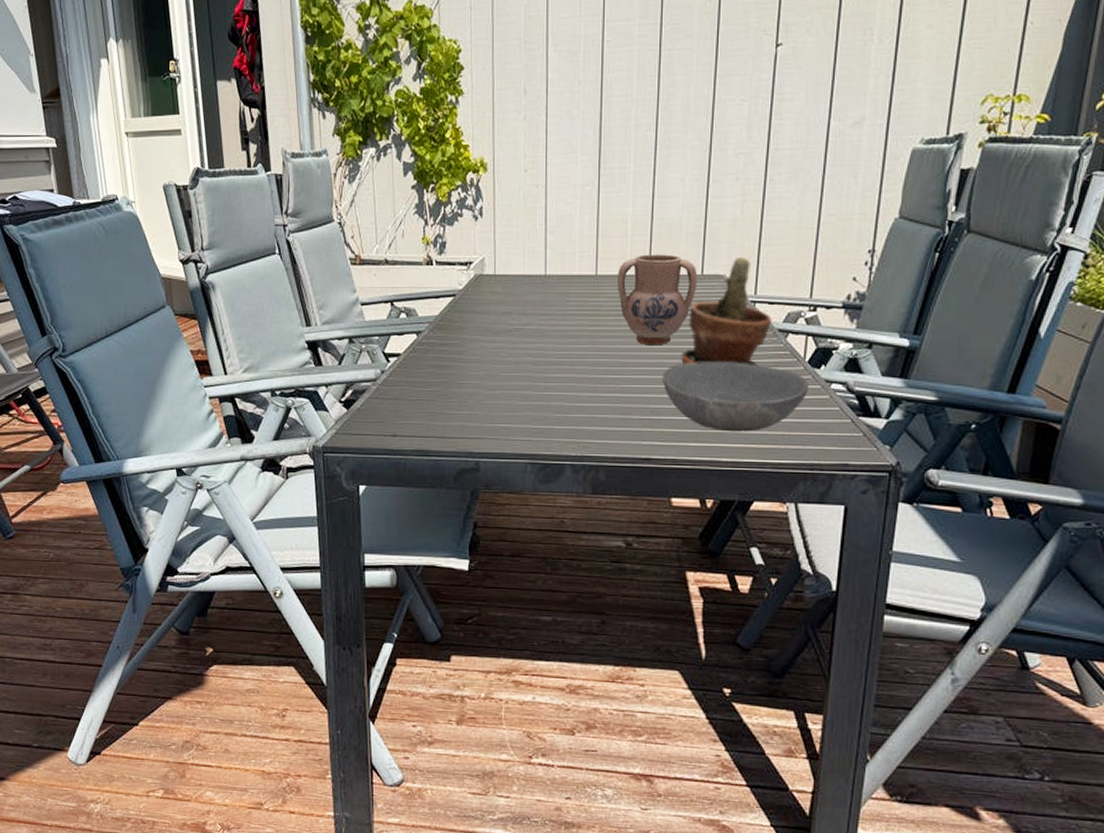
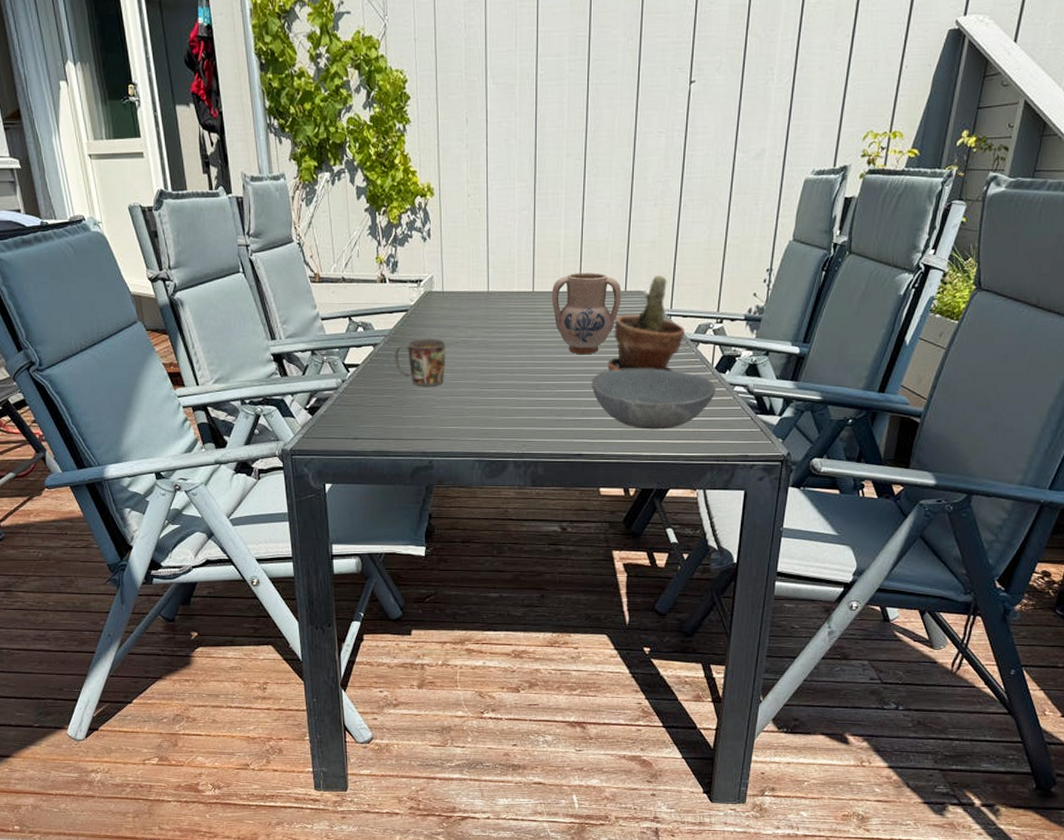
mug: none [440,326,497,380] -> present [395,339,446,387]

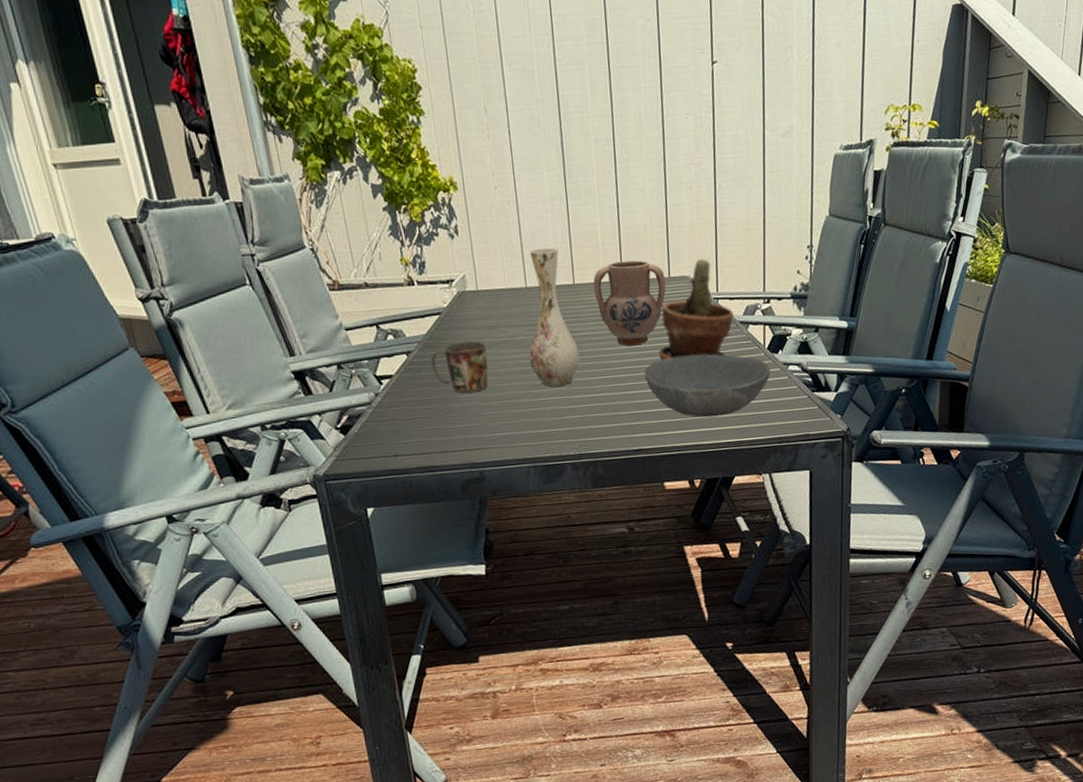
vase: none [484,255,531,387] -> present [529,247,580,387]

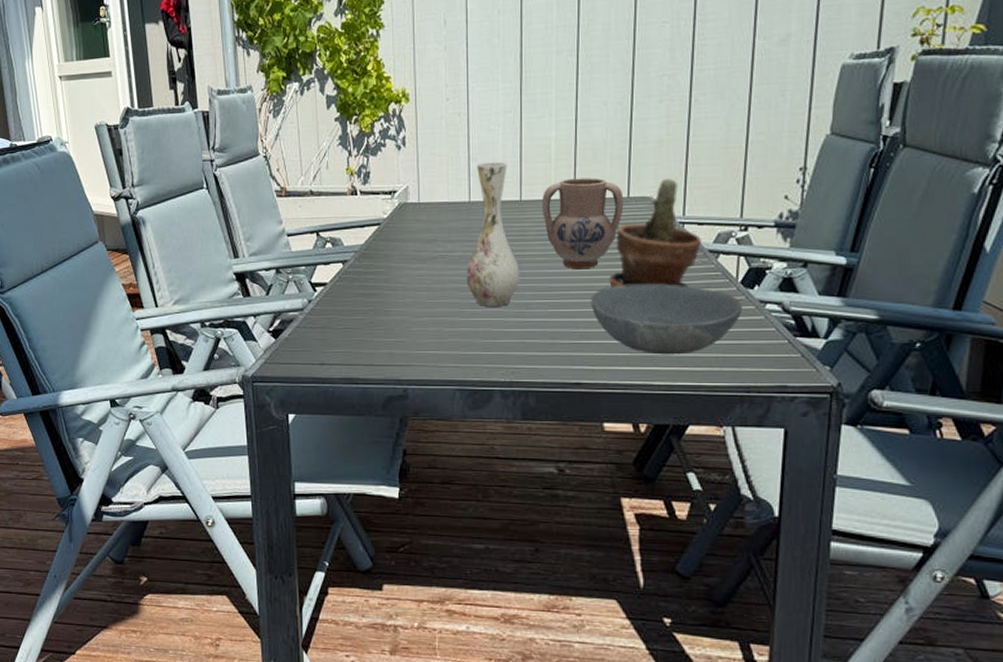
mug: present [431,341,488,394] -> none [366,254,423,307]

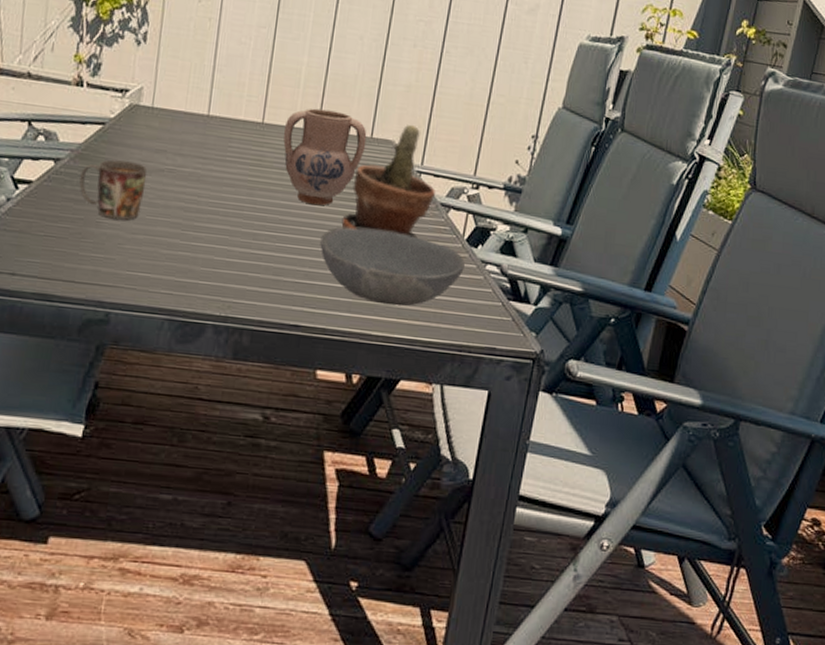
mug: none [366,254,423,307] -> present [79,159,148,221]
vase: present [466,161,520,306] -> none [192,75,254,234]

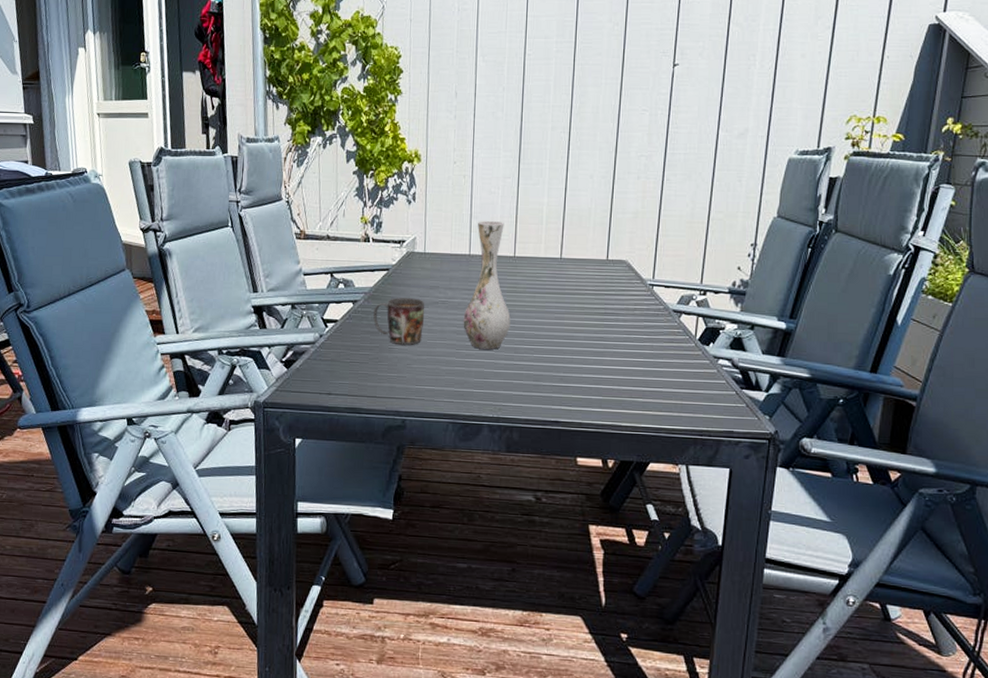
vase: none [192,75,254,234] -> present [463,220,511,349]
pitcher: present [283,108,367,206] -> none [532,240,603,321]
bowl: present [320,227,465,306] -> none [571,336,699,400]
potted plant: present [341,124,435,238] -> none [588,245,667,341]

